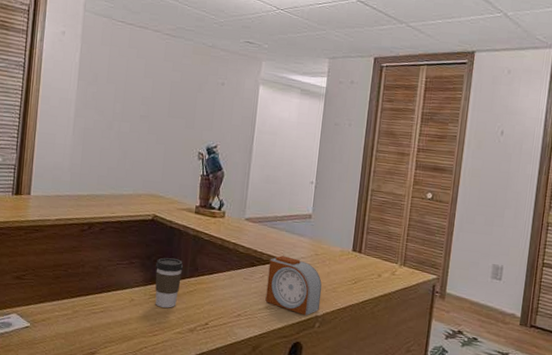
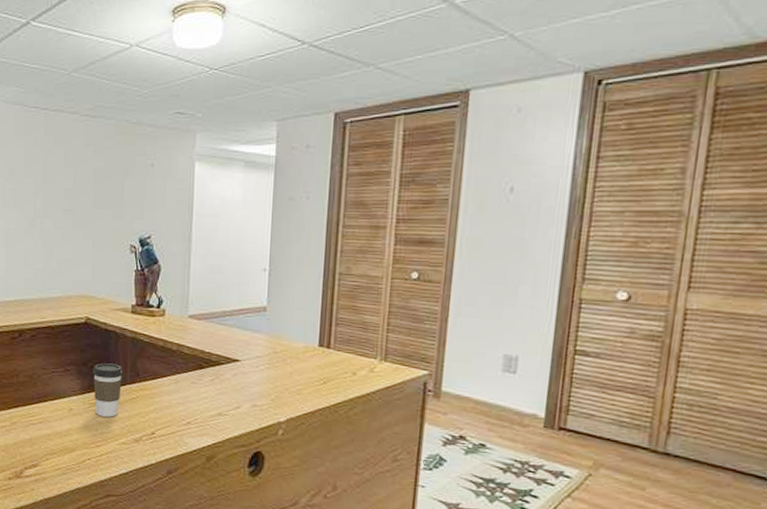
alarm clock: present [265,256,322,316] -> none [218,355,284,422]

